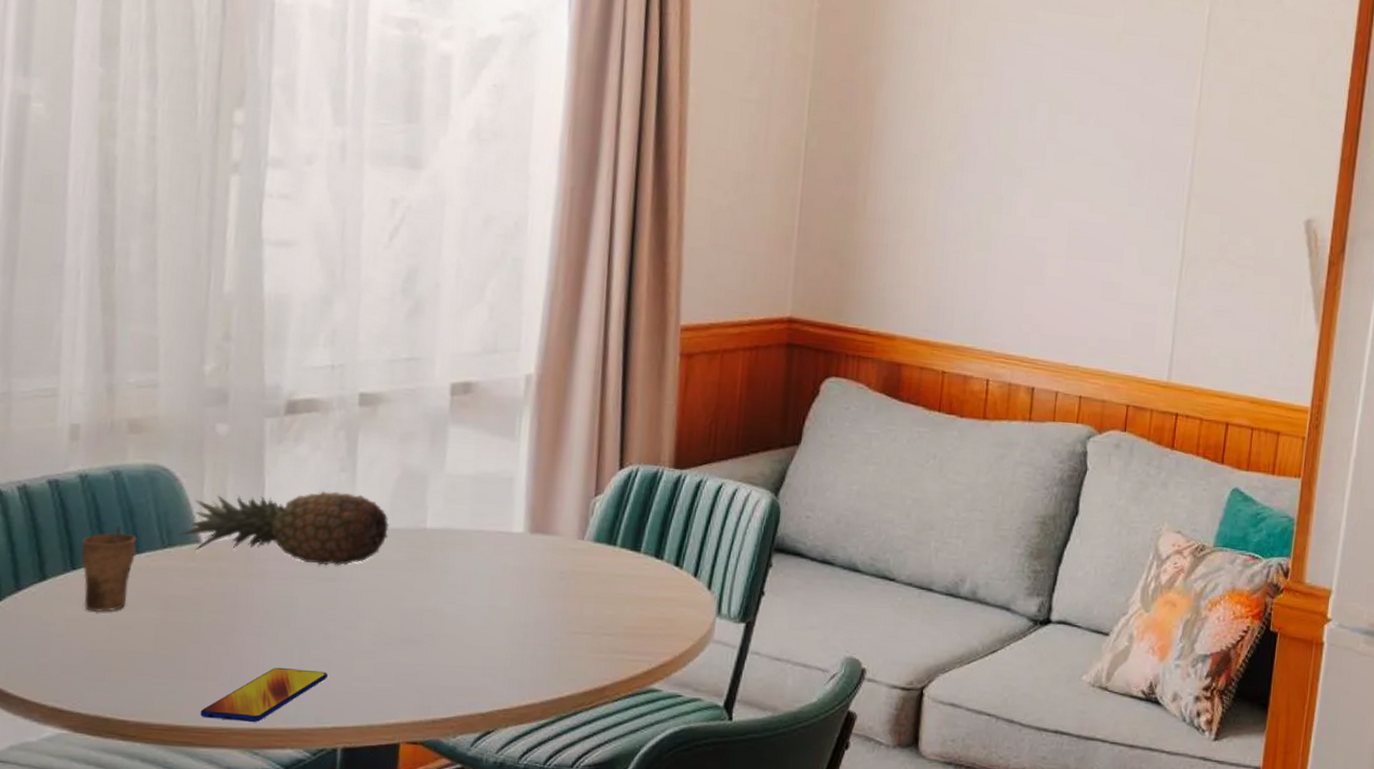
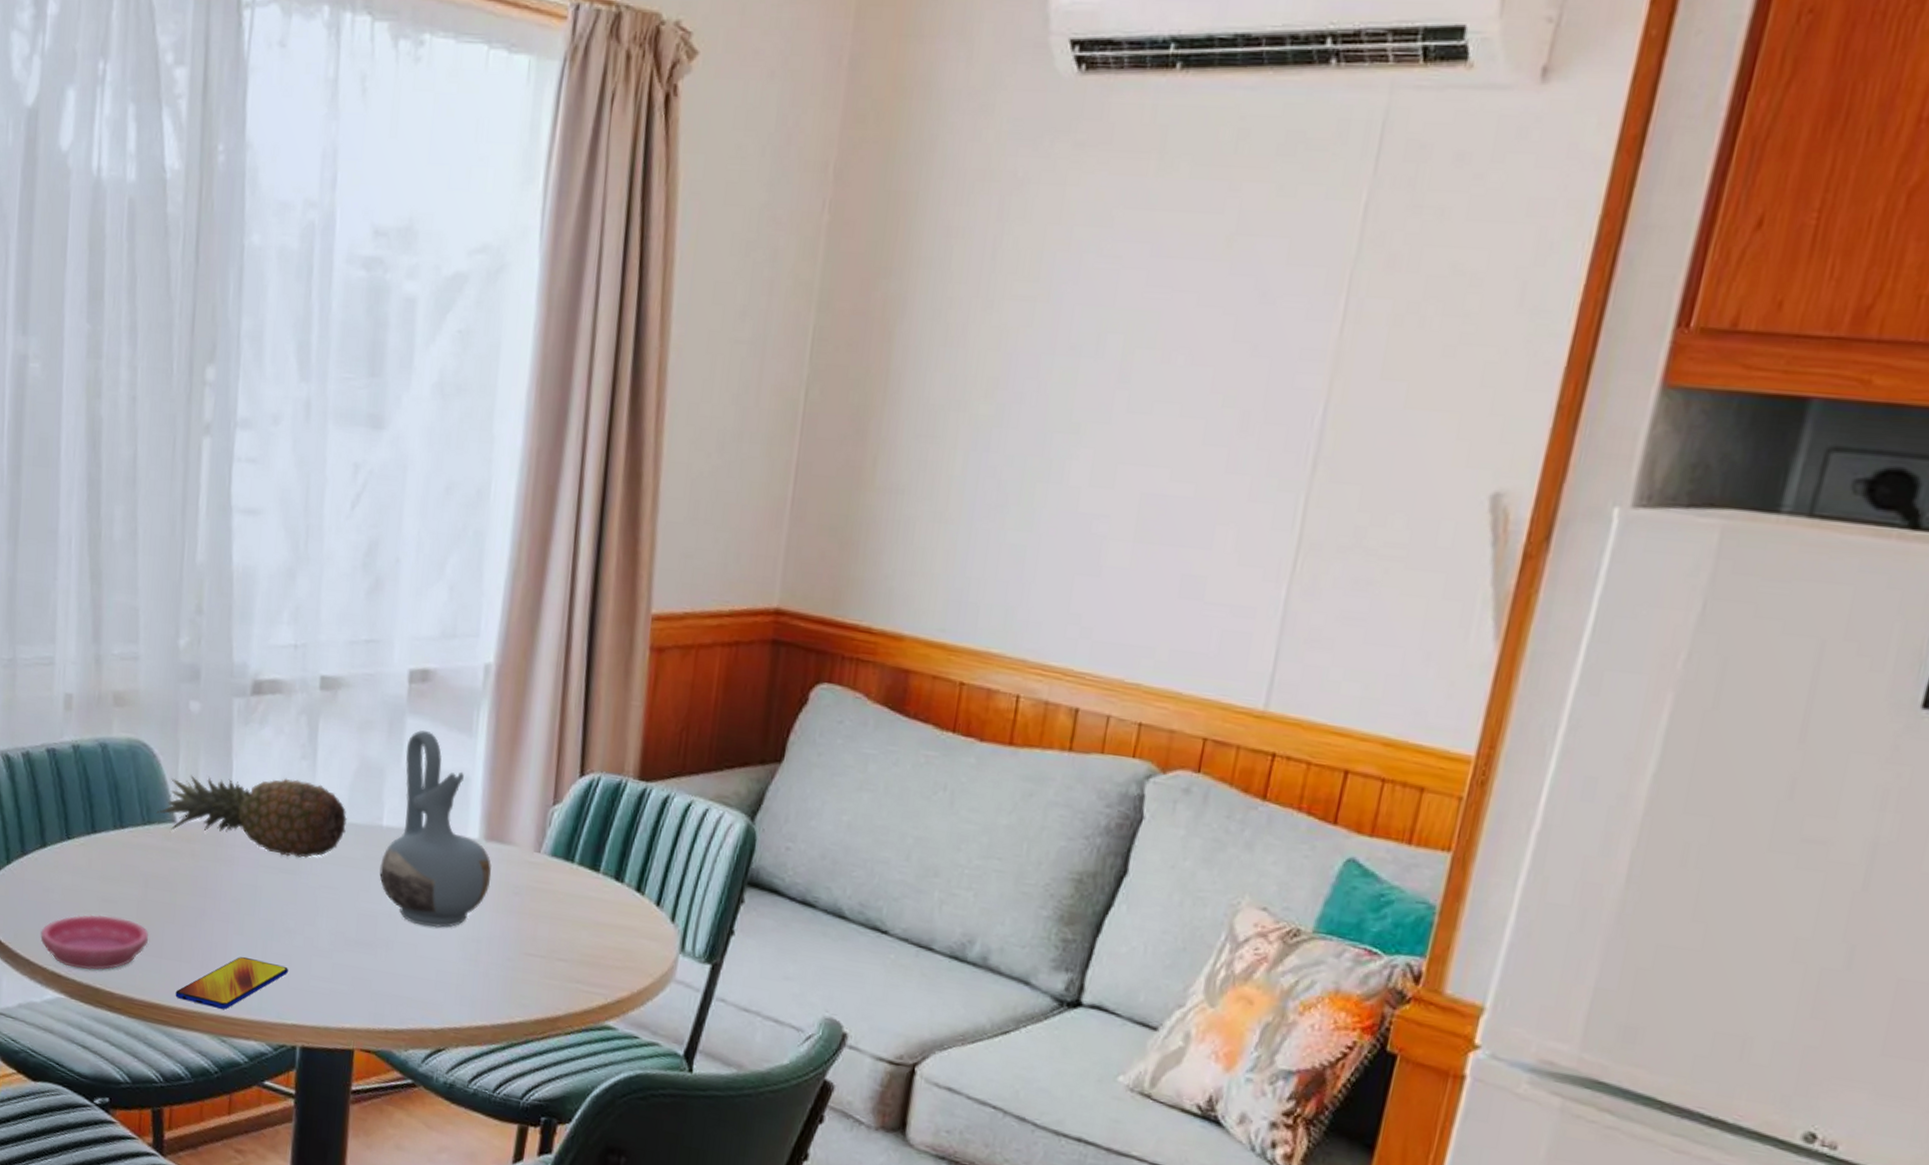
saucer: none [38,642,169,701] -> present [40,914,148,971]
cup: present [80,526,137,612] -> none [74,799,121,884]
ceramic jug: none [424,438,537,618] -> present [379,730,492,928]

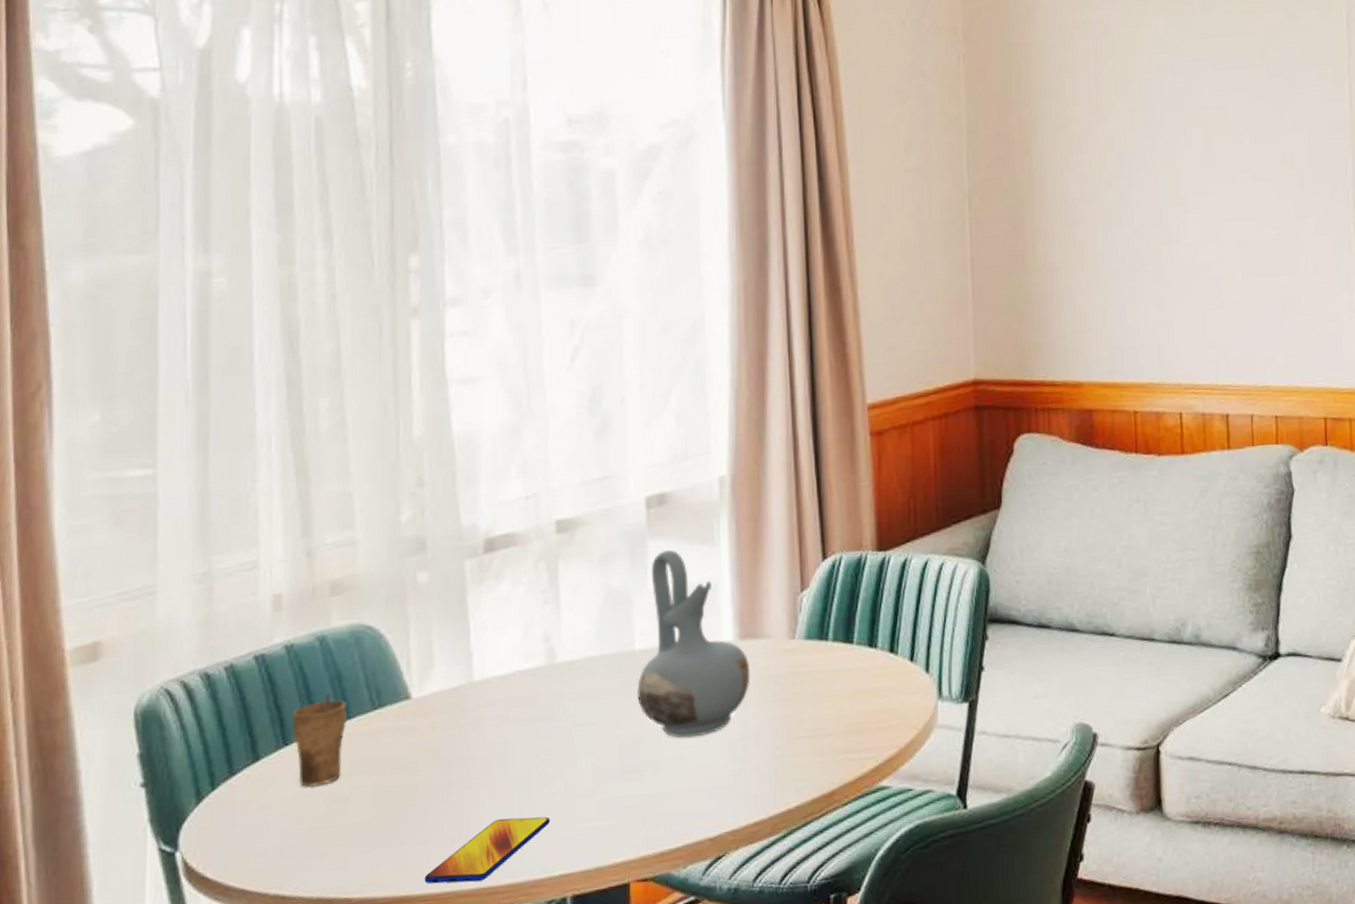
saucer: present [40,914,148,971] -> none [258,814,388,885]
cup: none [74,799,121,884] -> present [292,693,348,787]
fruit: present [156,775,348,858] -> none [388,624,599,708]

